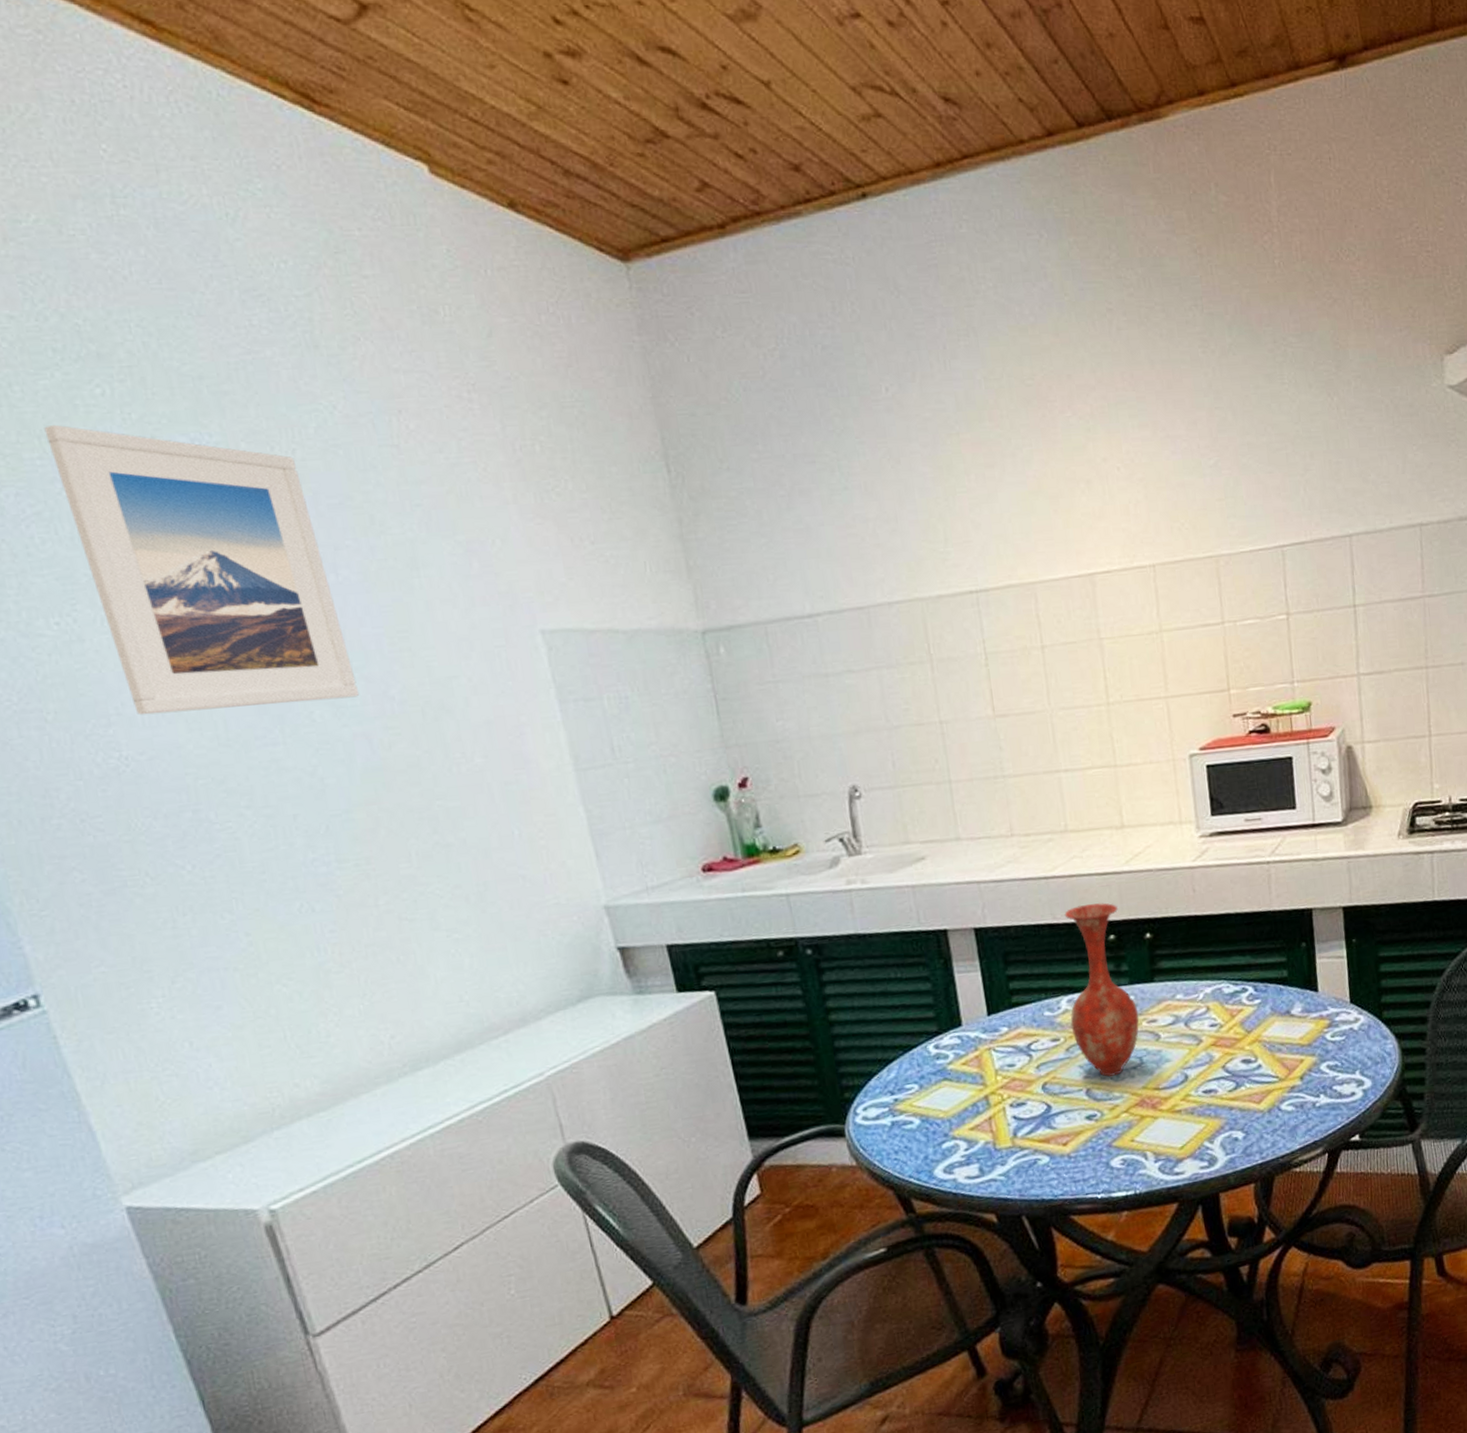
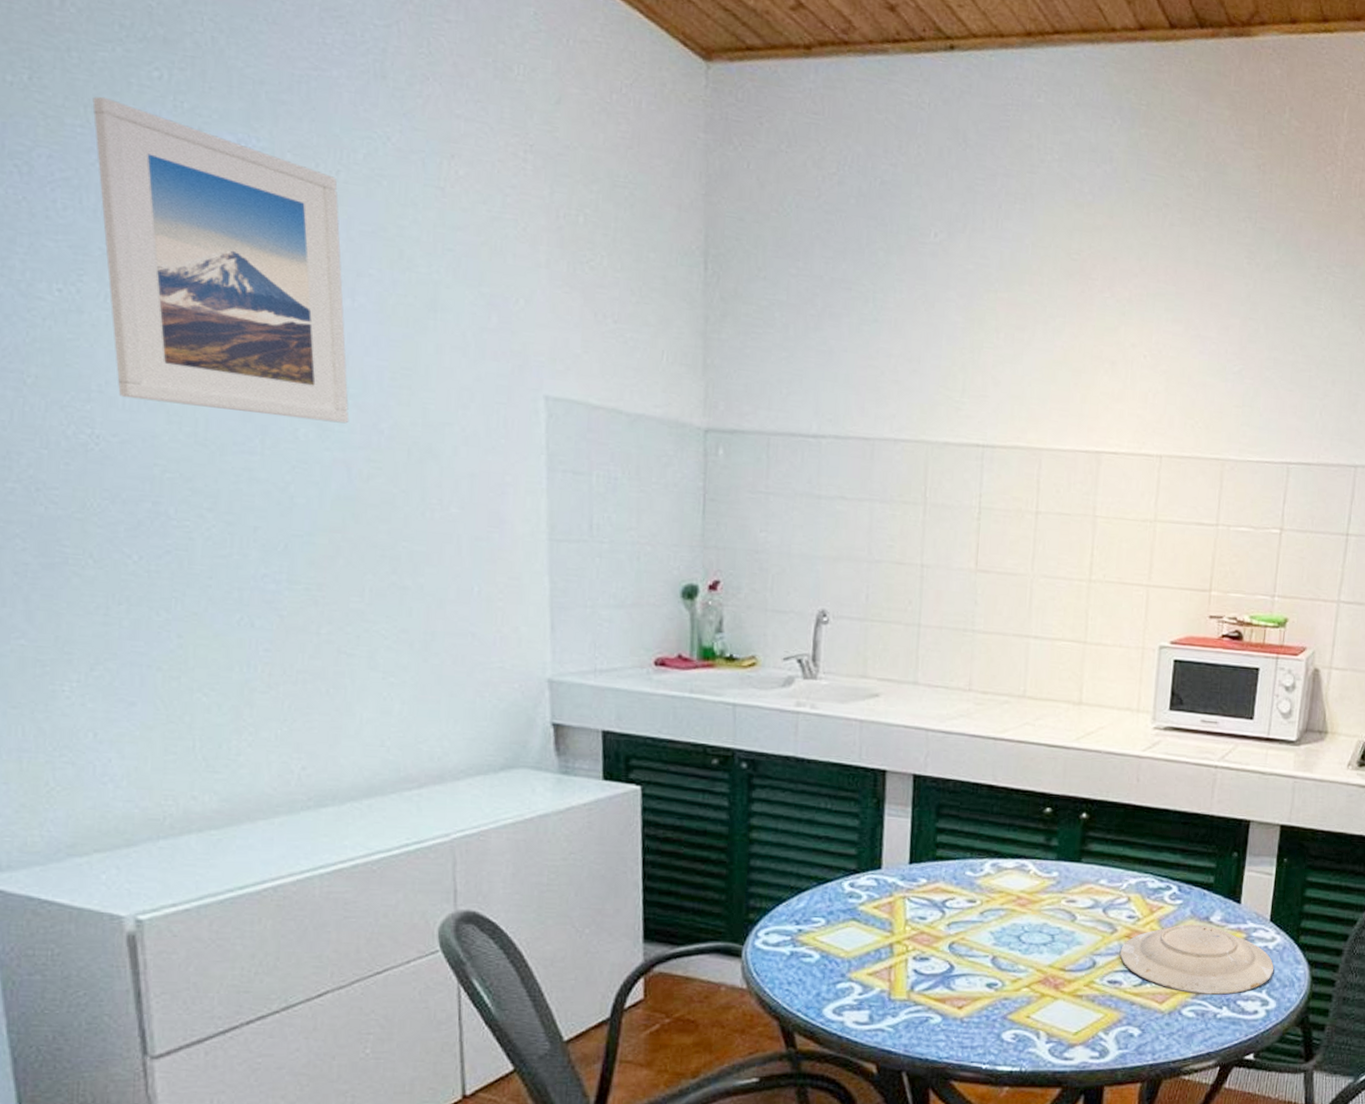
vase: present [1064,902,1140,1077] -> none [990,772,1061,949]
plate: none [1209,1019,1364,1088] -> present [1120,924,1274,995]

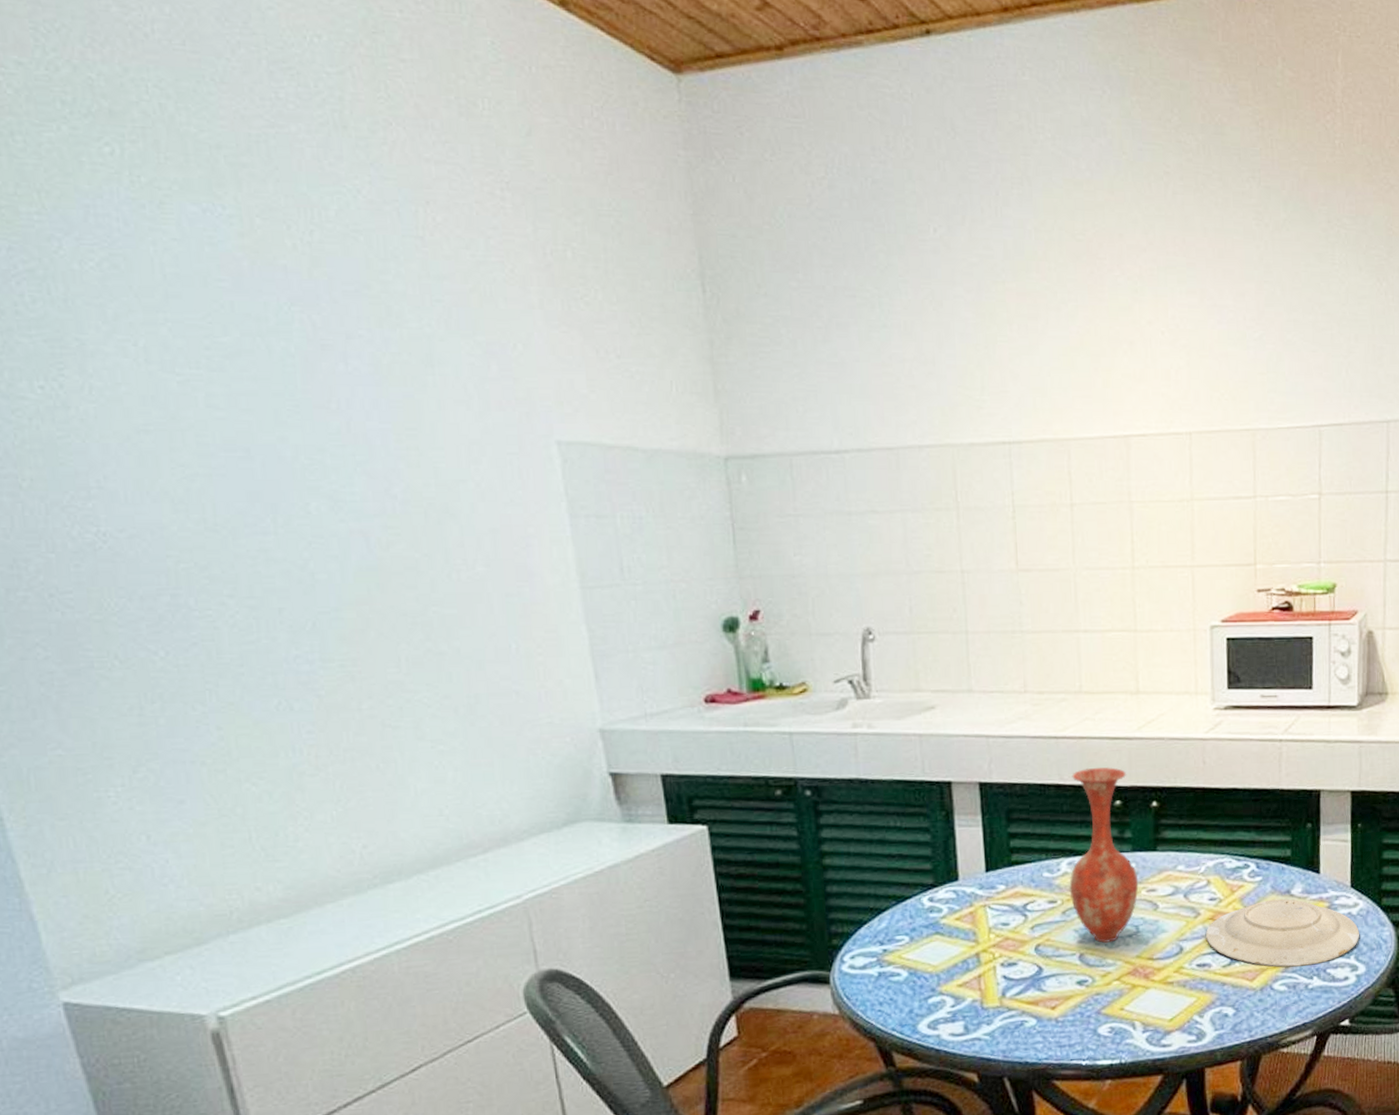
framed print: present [92,96,350,424] -> none [45,179,360,492]
vase: none [990,772,1061,949] -> present [1069,766,1139,944]

